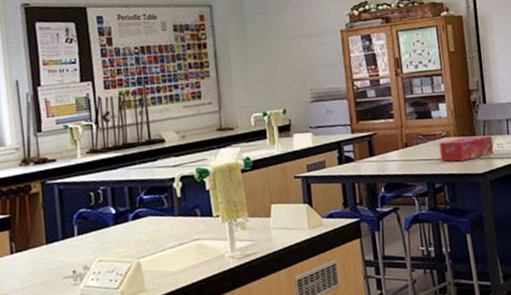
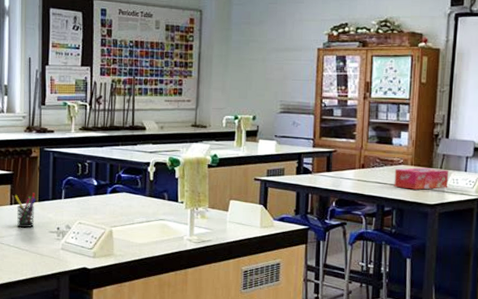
pen holder: none [15,234,43,279] -> present [15,192,37,227]

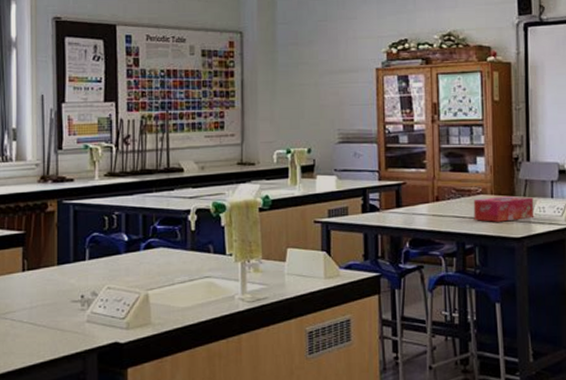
pen holder: present [15,192,37,227] -> none [28,255,55,298]

